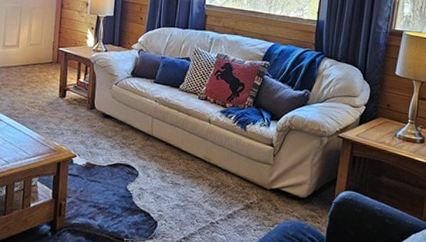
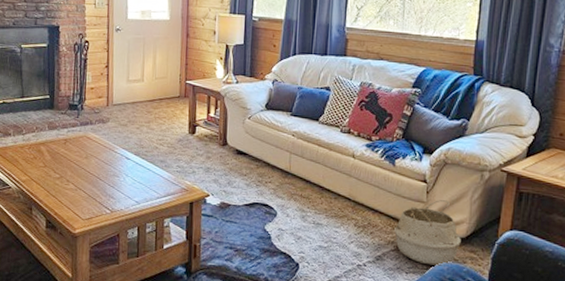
woven basket: none [243,162,303,224] -> present [393,200,461,266]

